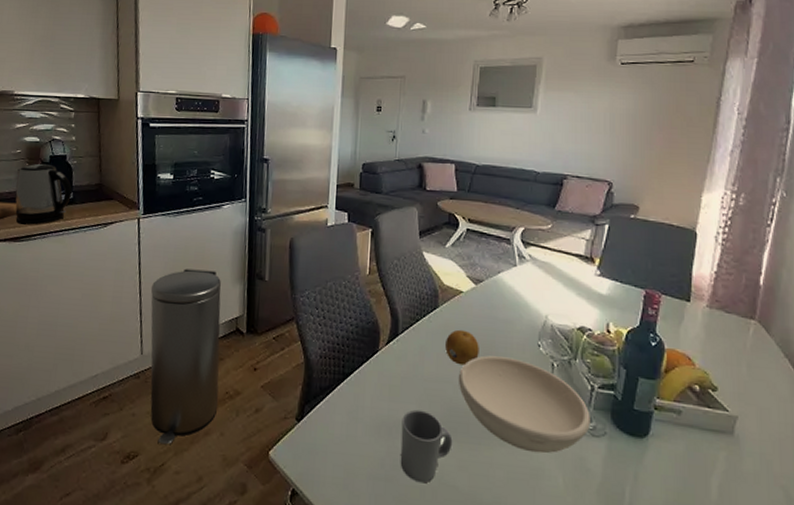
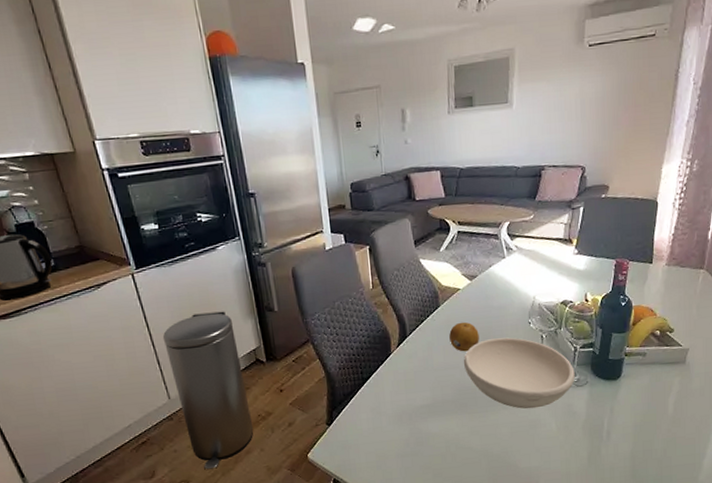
mug: present [400,409,453,483] -> none [419,394,465,451]

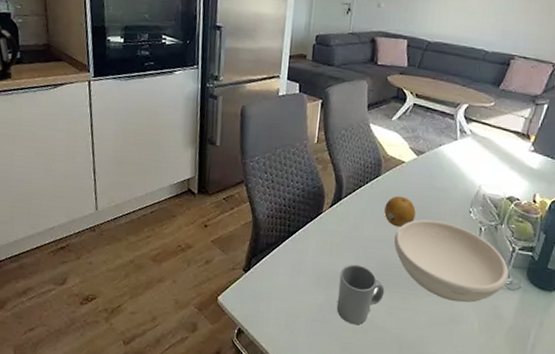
pedal bin: present [162,311,254,470] -> none [103,131,173,290]
mug: none [419,394,465,451] -> present [336,264,385,325]

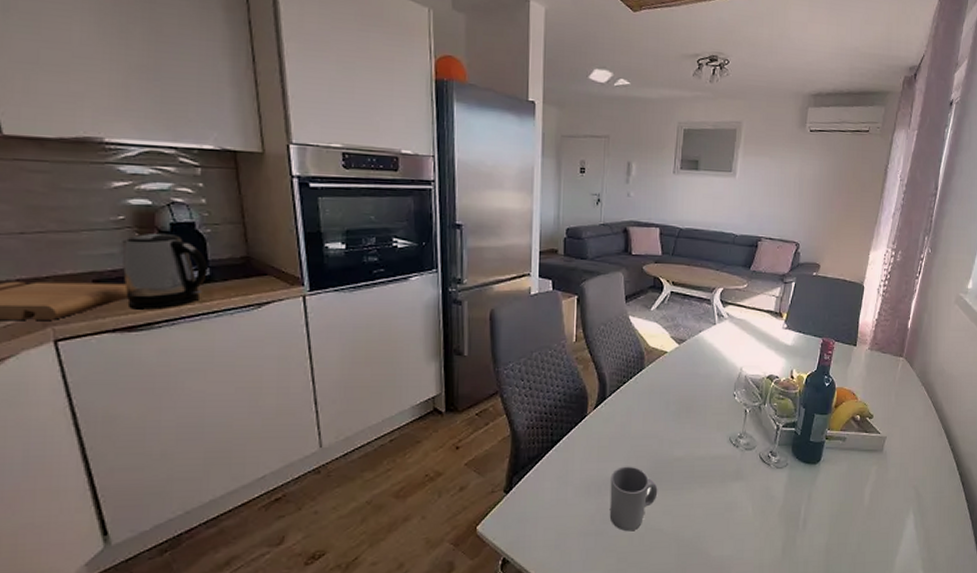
fruit: present [384,195,416,228] -> none [651,387,682,421]
bowl: present [393,219,509,303] -> none [662,408,776,490]

